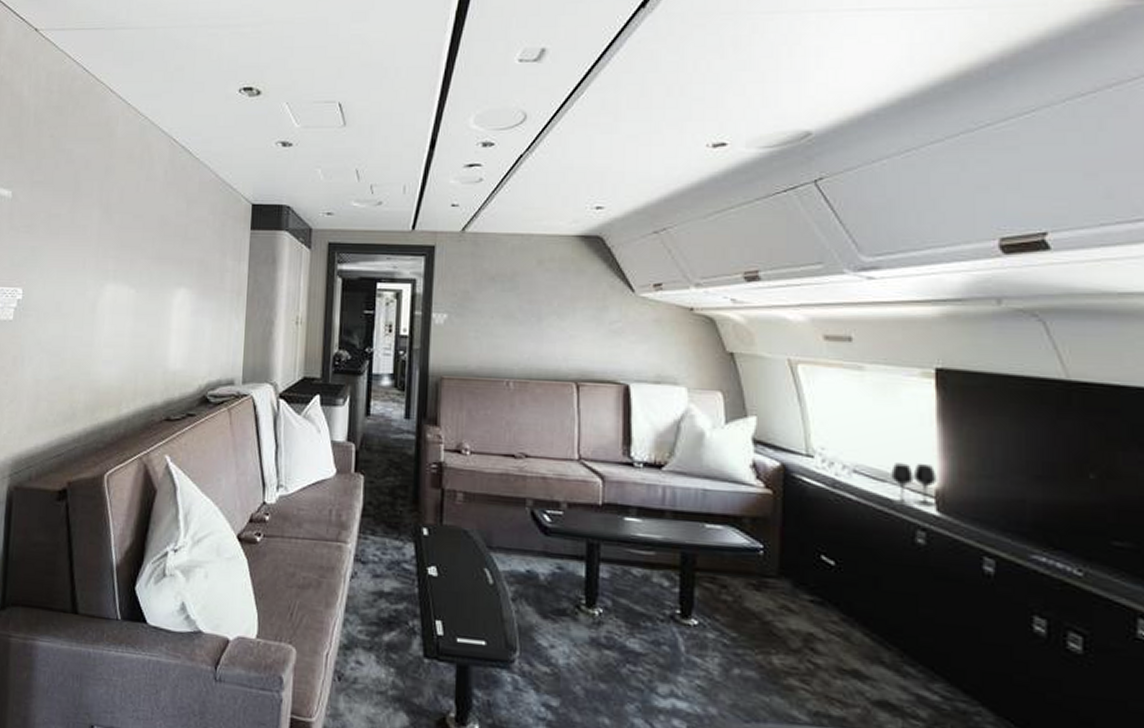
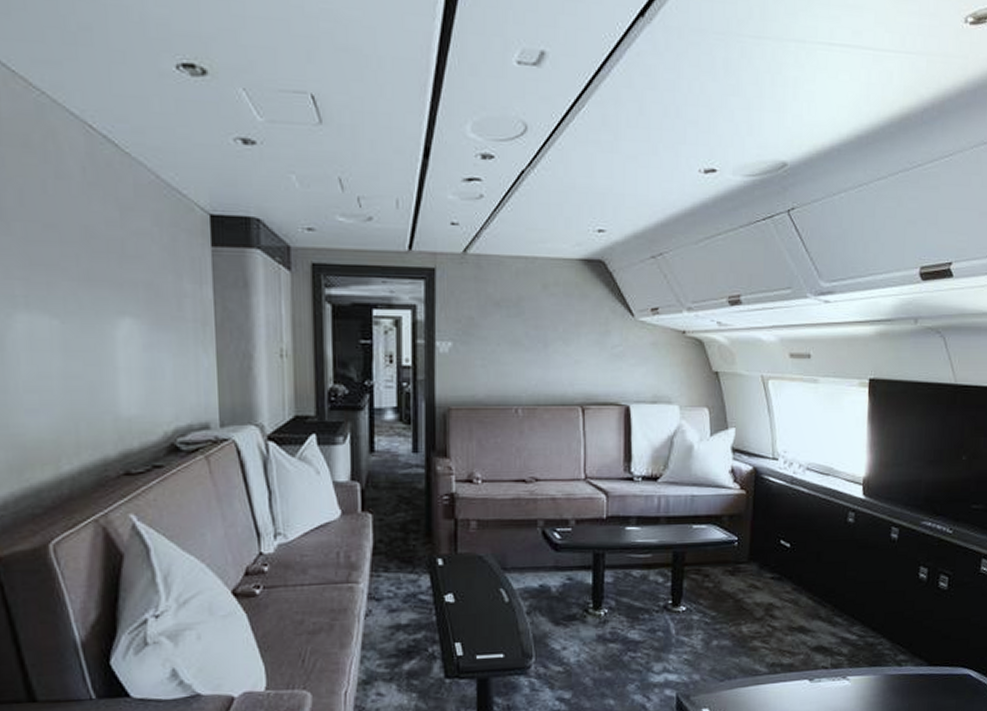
wine glass: present [891,463,937,508] -> none [832,459,865,494]

